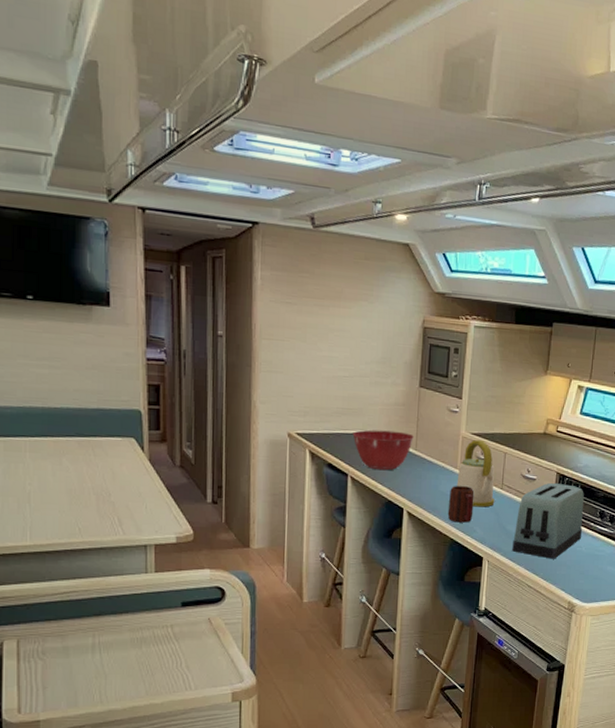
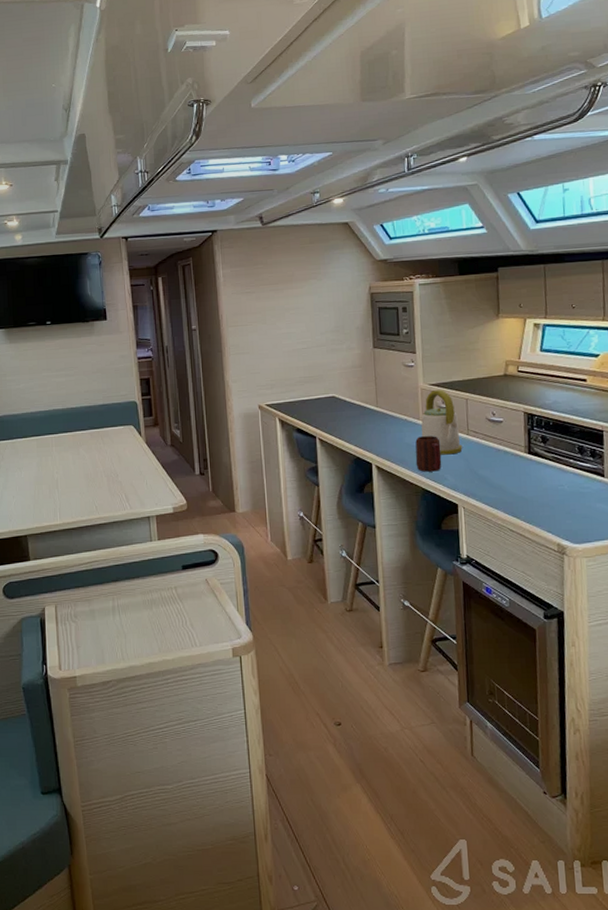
mixing bowl: present [352,429,415,471] -> none [316,391,375,430]
toaster: present [512,483,584,559] -> none [487,423,562,501]

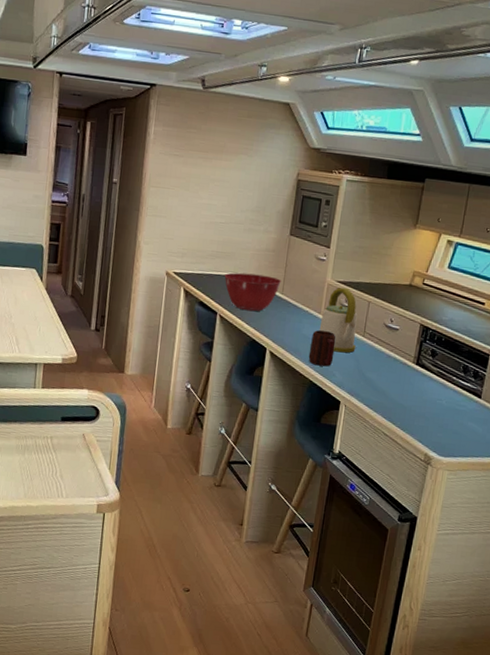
mixing bowl: none [316,391,375,430] -> present [224,272,282,312]

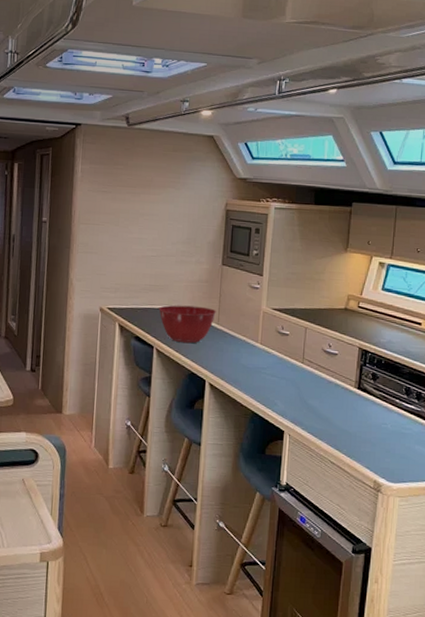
mug: present [308,330,336,367] -> none [248,359,275,396]
kettle: present [319,288,358,353] -> none [257,315,296,381]

